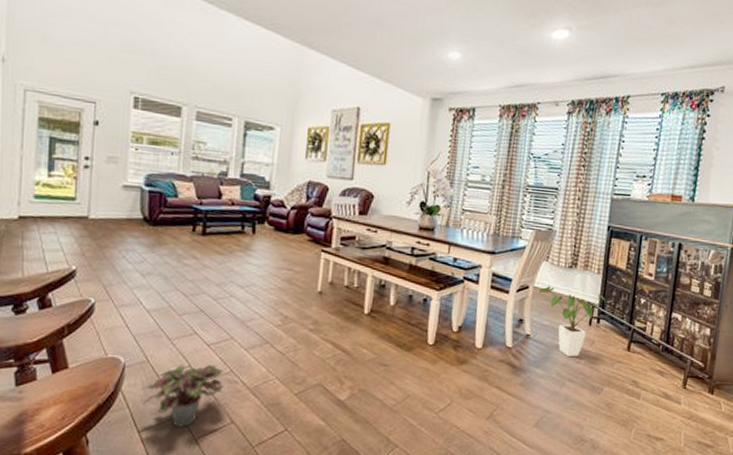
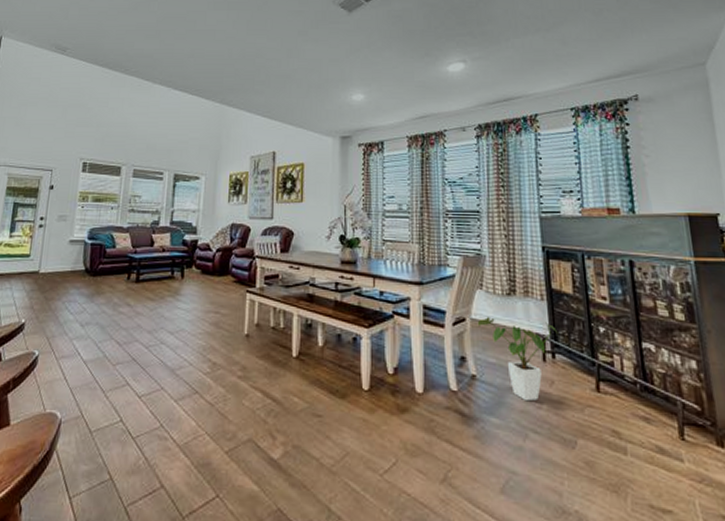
potted plant: present [141,365,224,427] -> none [74,419,154,493]

